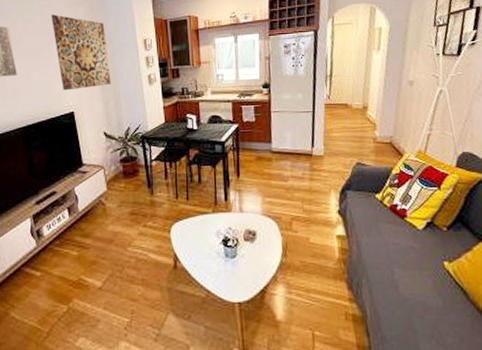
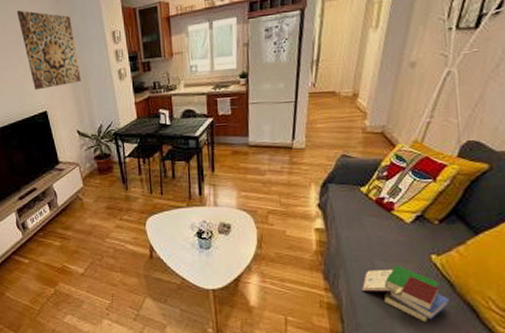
book: none [384,273,465,334] -> present [362,266,450,323]

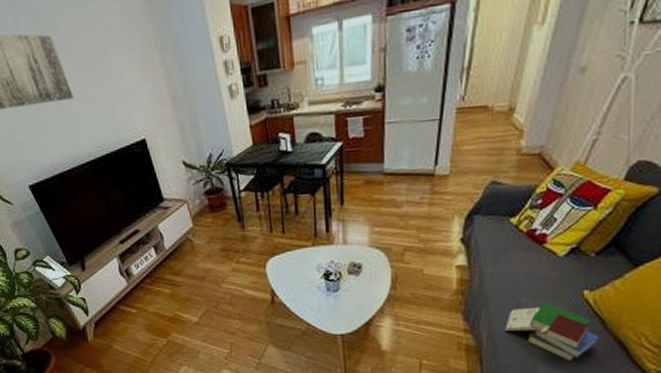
wall art: present [16,10,81,90] -> none [99,11,184,114]

